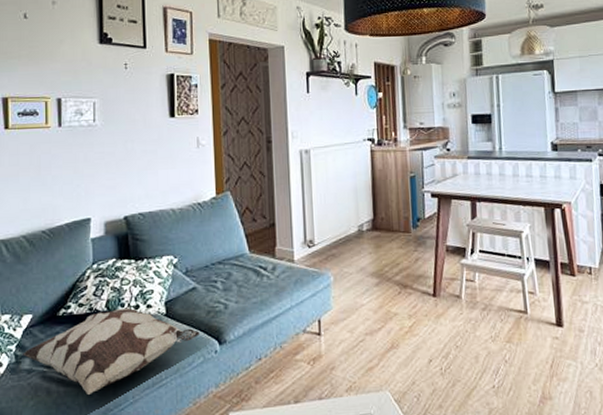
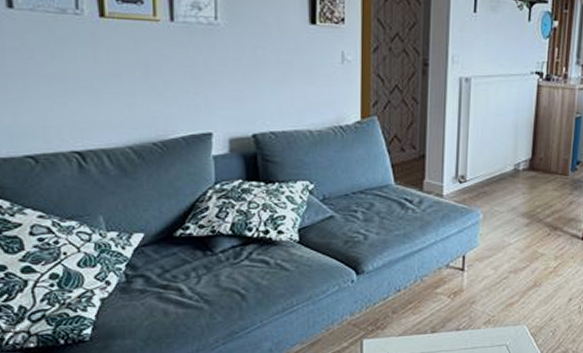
decorative pillow: present [23,307,200,395] -> none [134,232,336,317]

